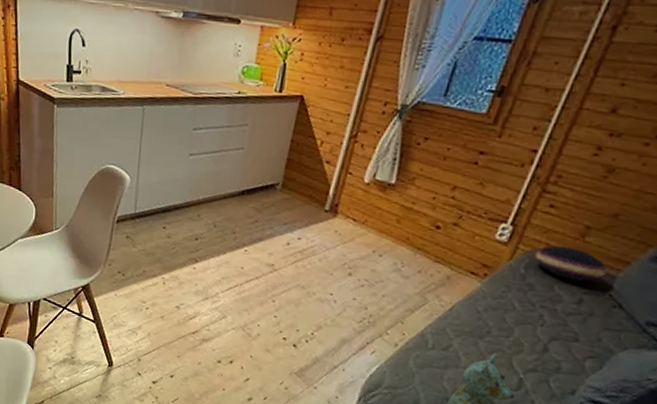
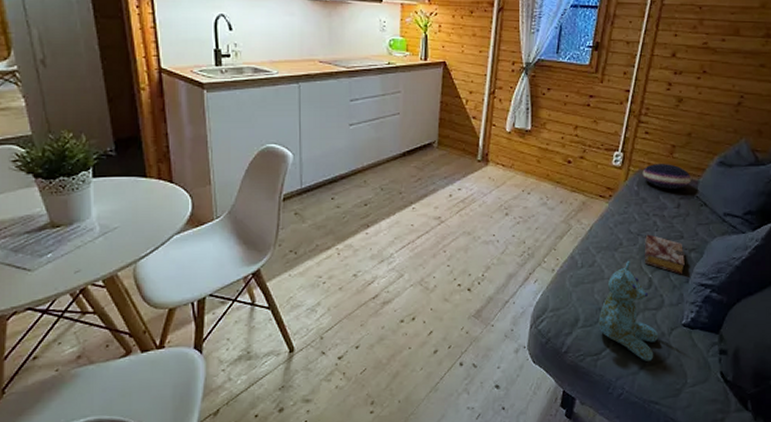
book: none [516,327,577,384] -> present [644,234,685,275]

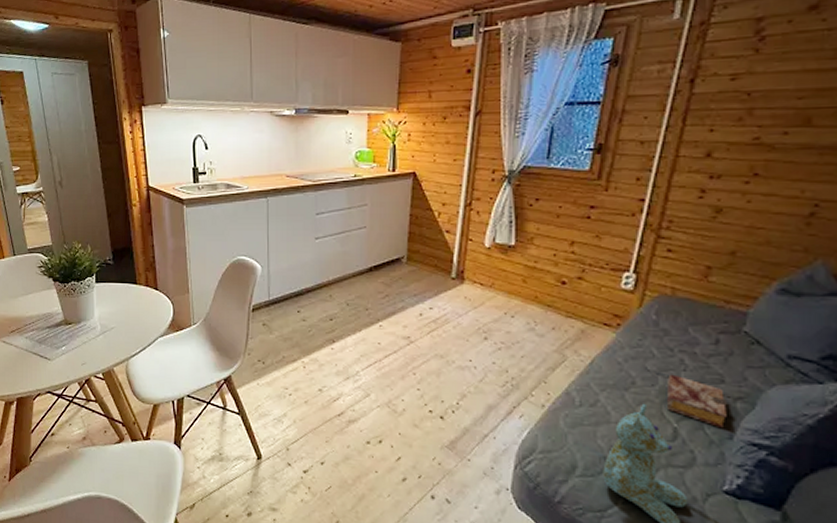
cushion: present [642,163,692,189] -> none [663,287,737,321]

